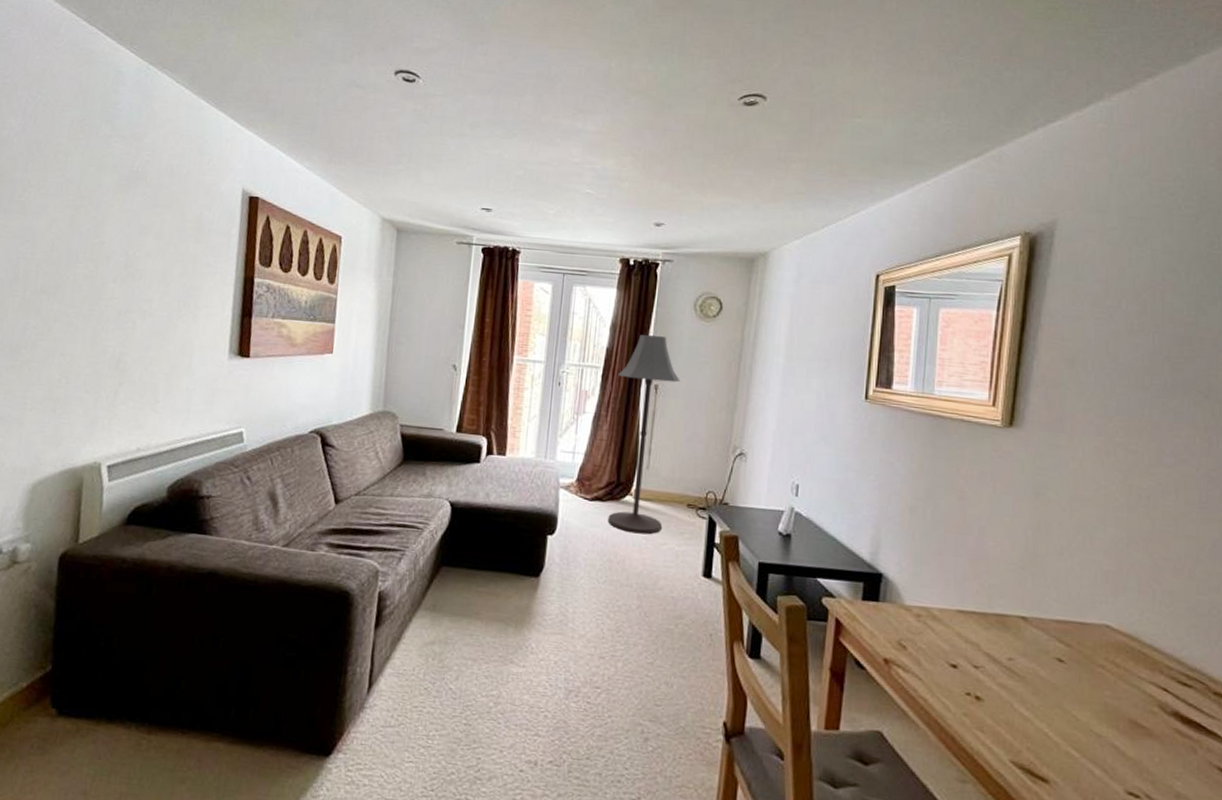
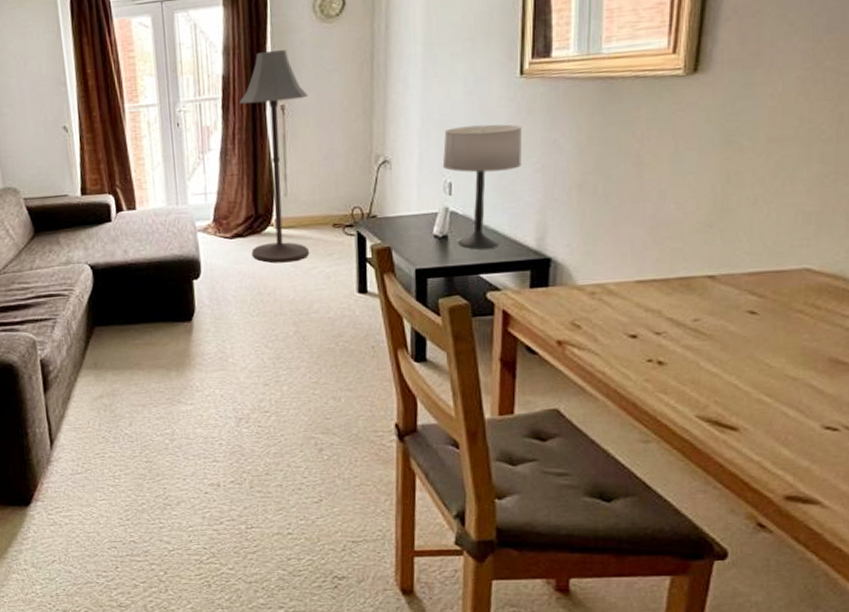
table lamp: none [792,434,864,555] -> present [442,124,523,250]

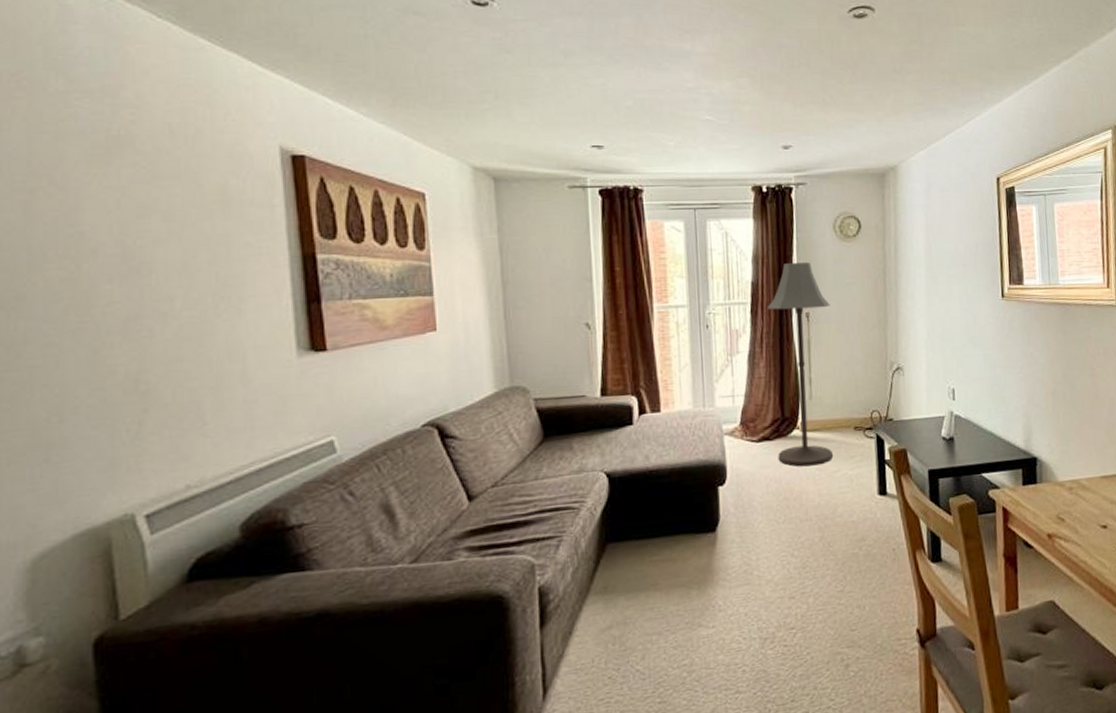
table lamp: present [442,124,523,250] -> none [946,338,1008,451]

